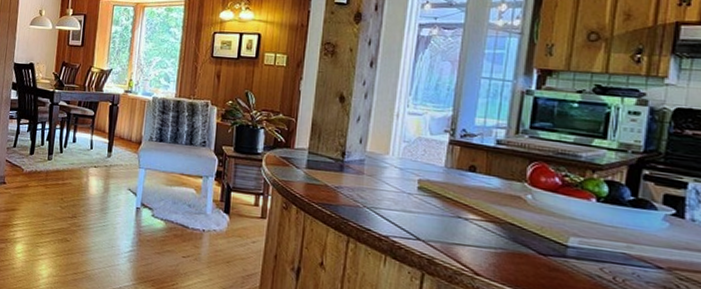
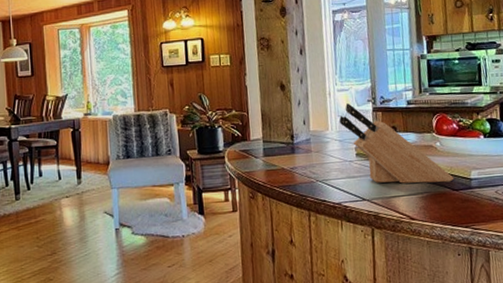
knife block: none [403,129,544,244] -> present [339,103,455,184]

